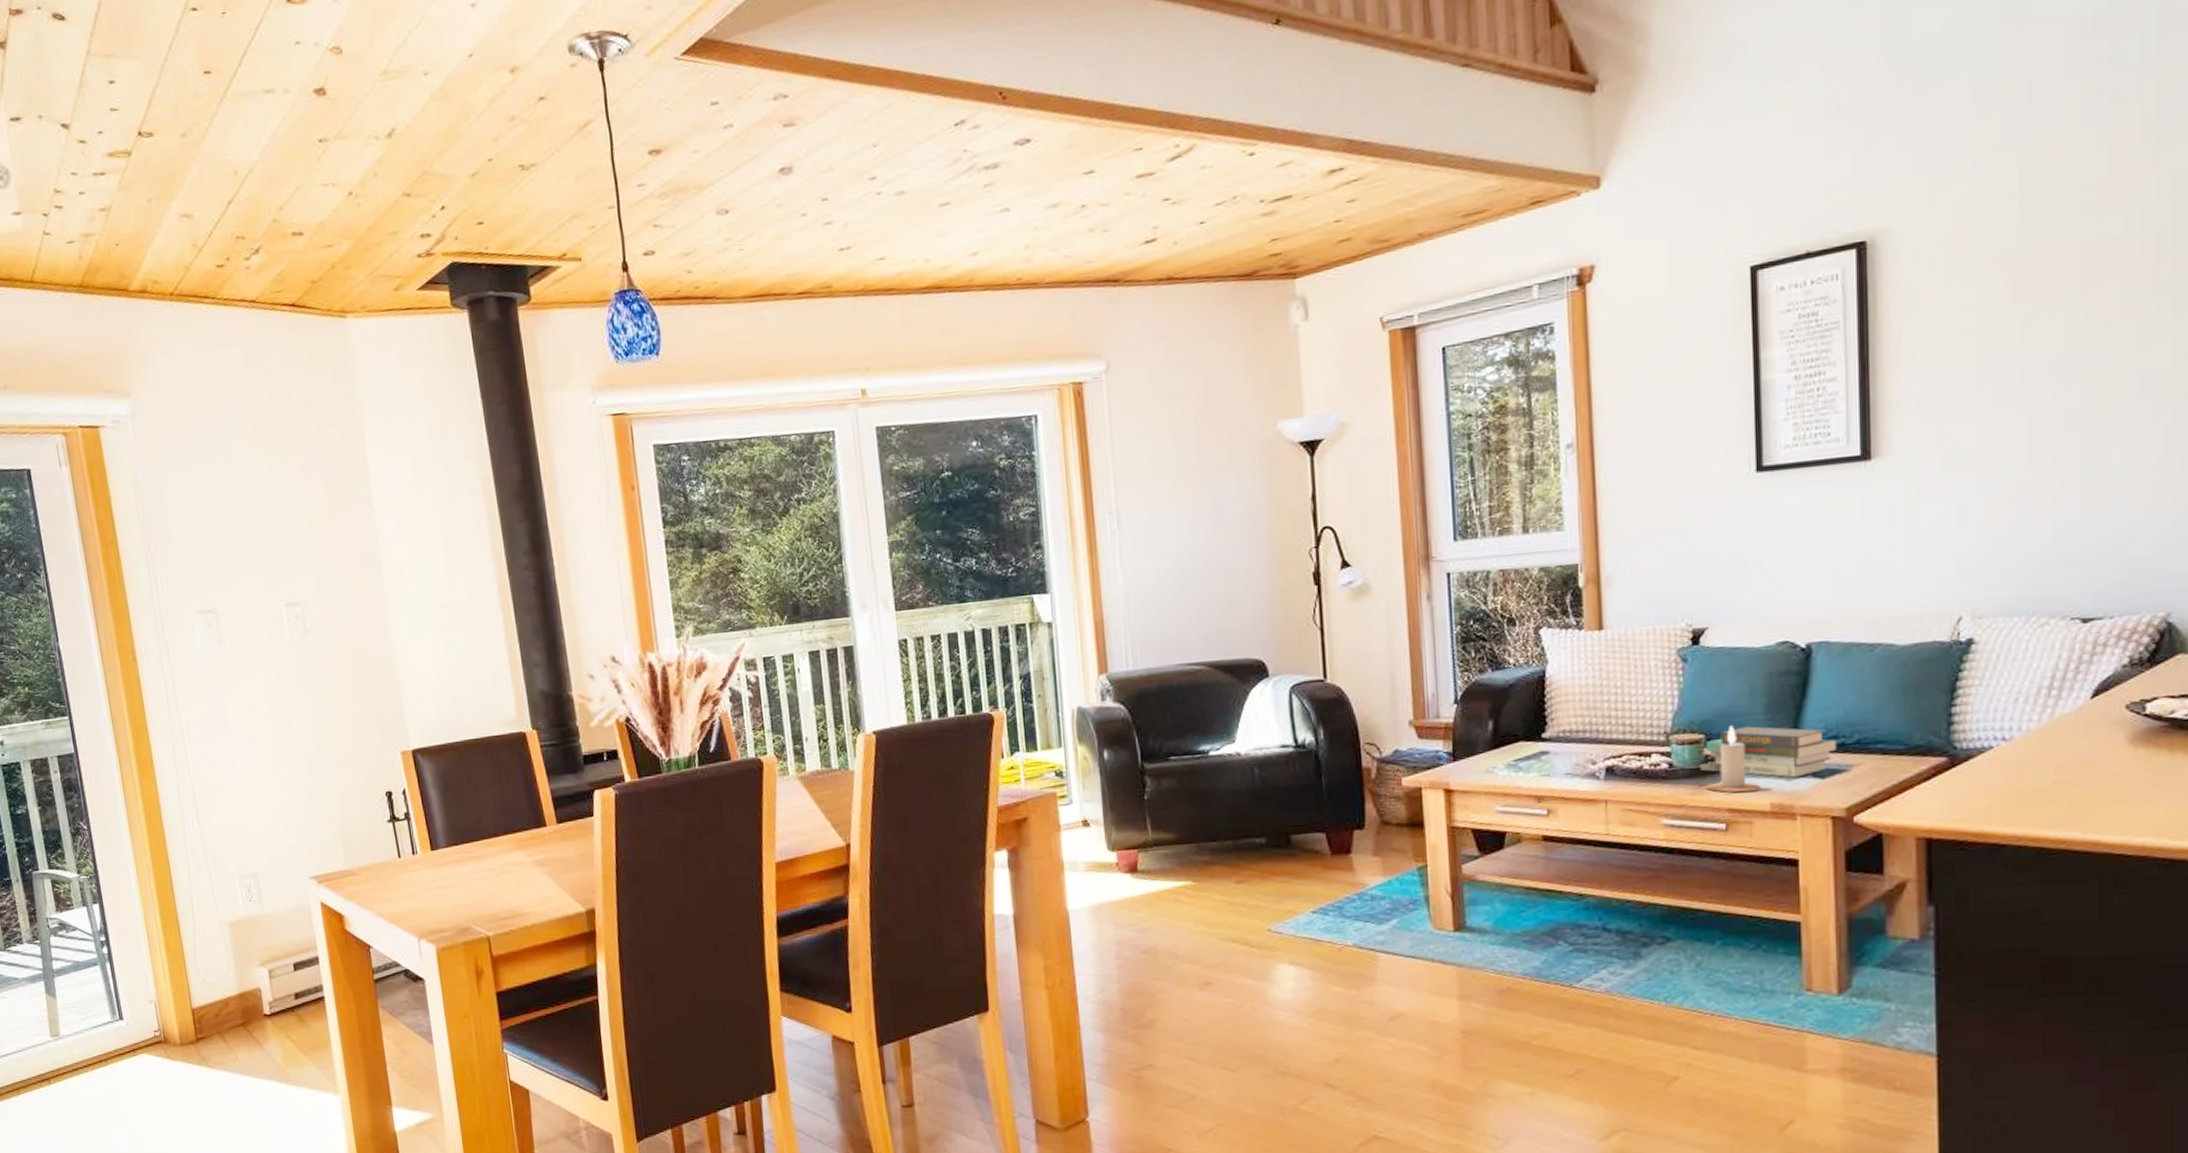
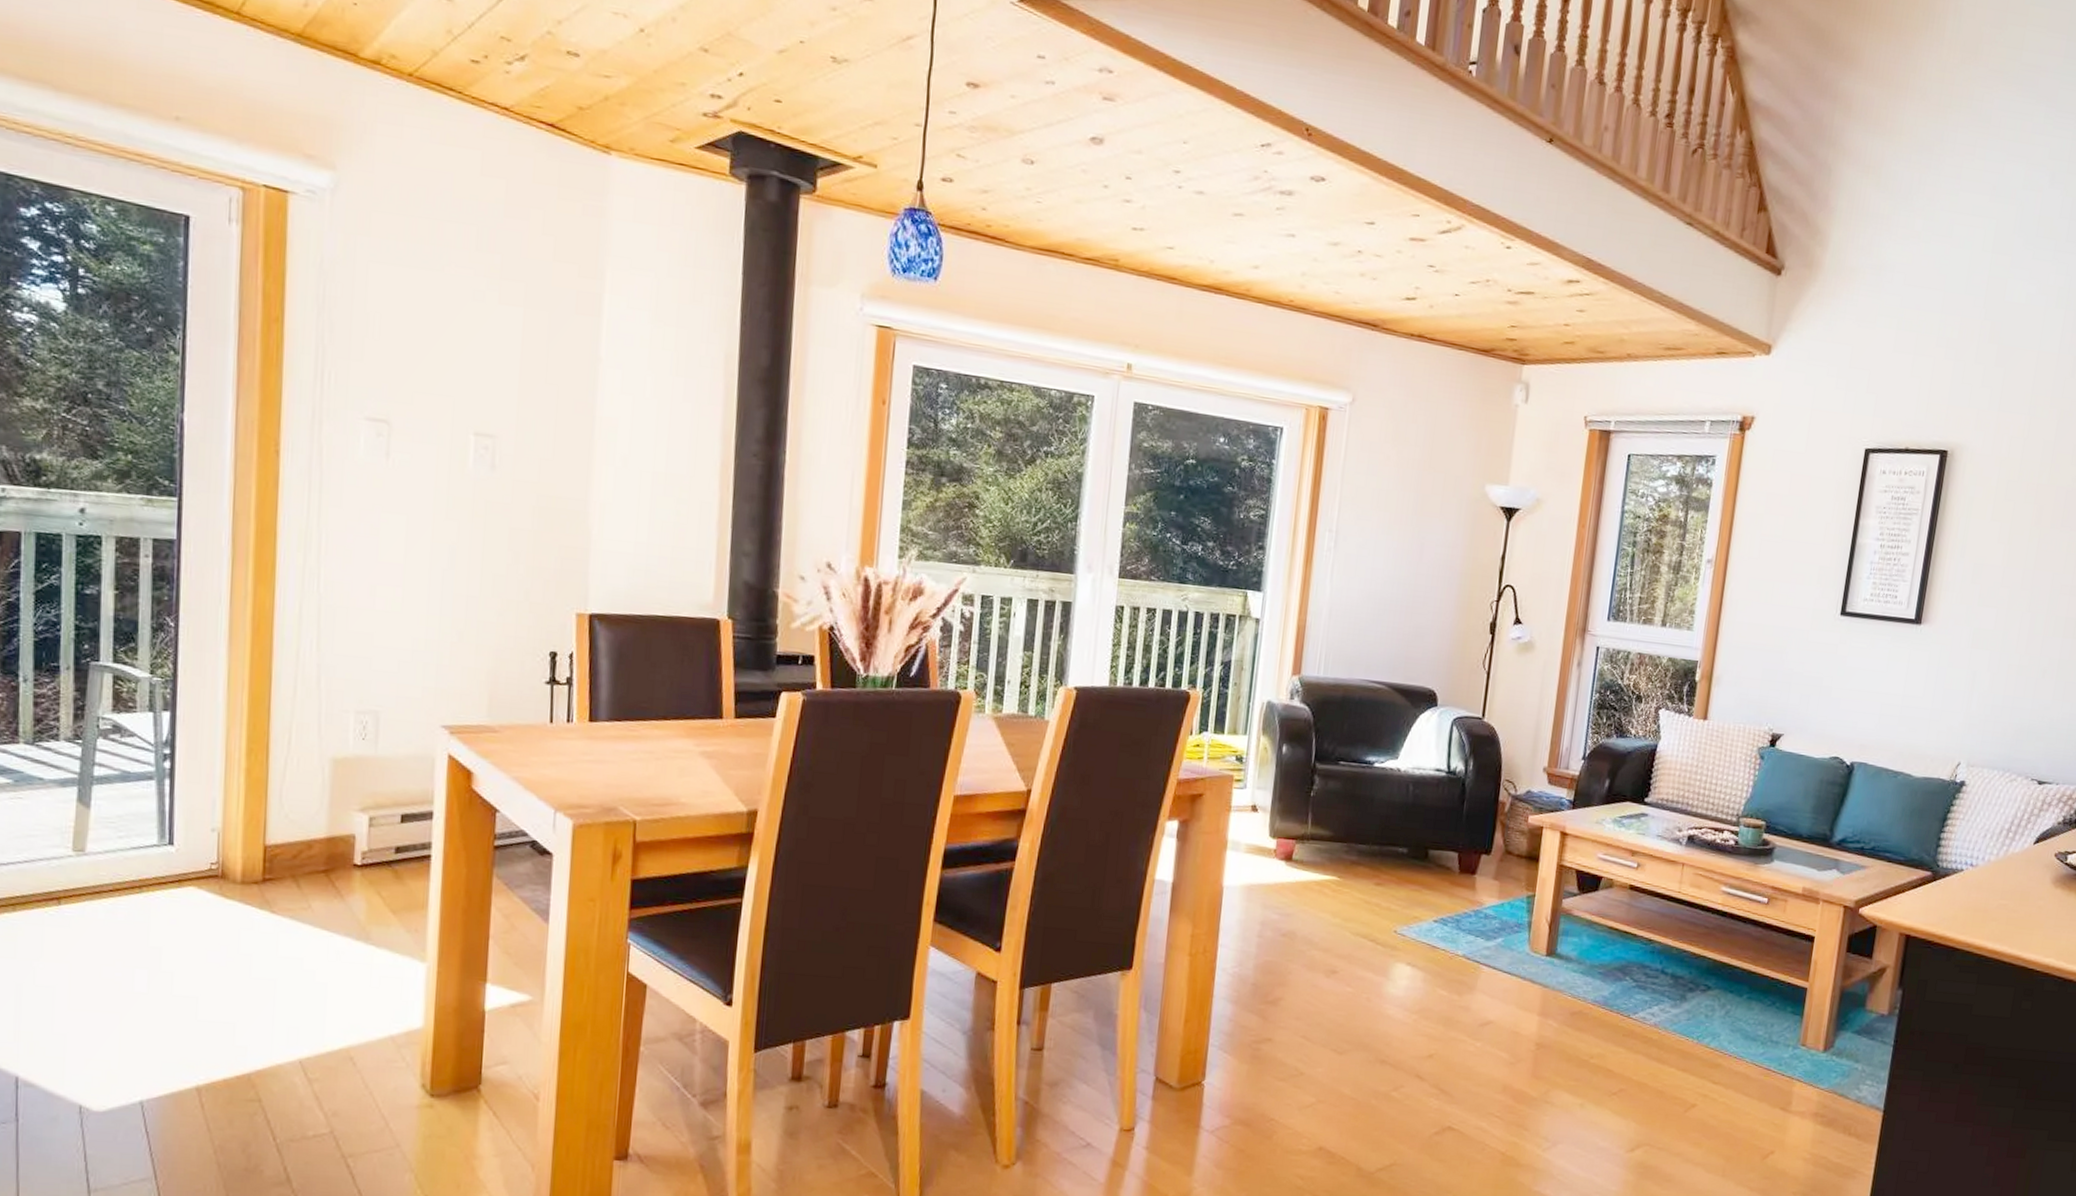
books: present [1701,726,1836,778] -> none [1758,820,1858,870]
candle: present [1705,726,1762,793] -> none [1758,818,1799,876]

